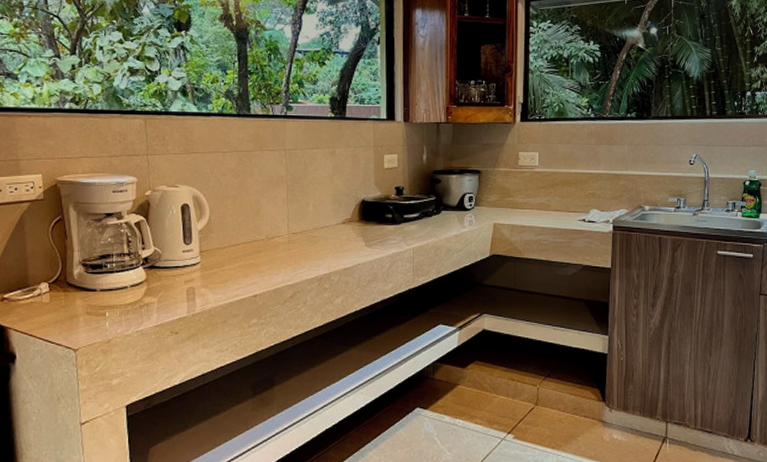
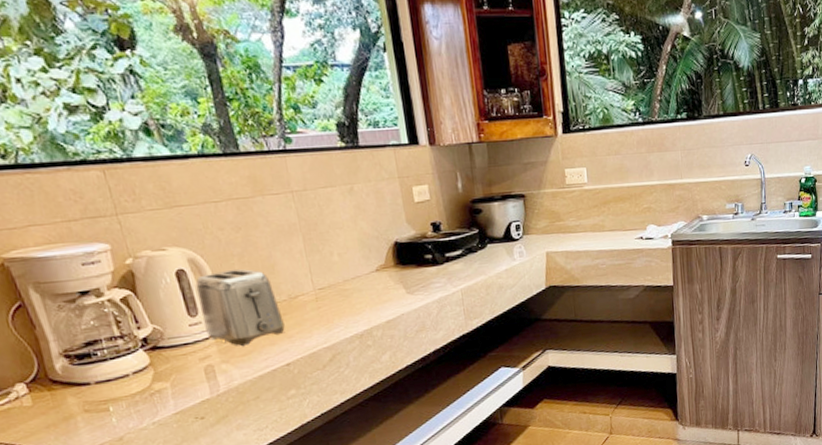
toaster: none [194,208,259,274] -> present [195,269,285,346]

